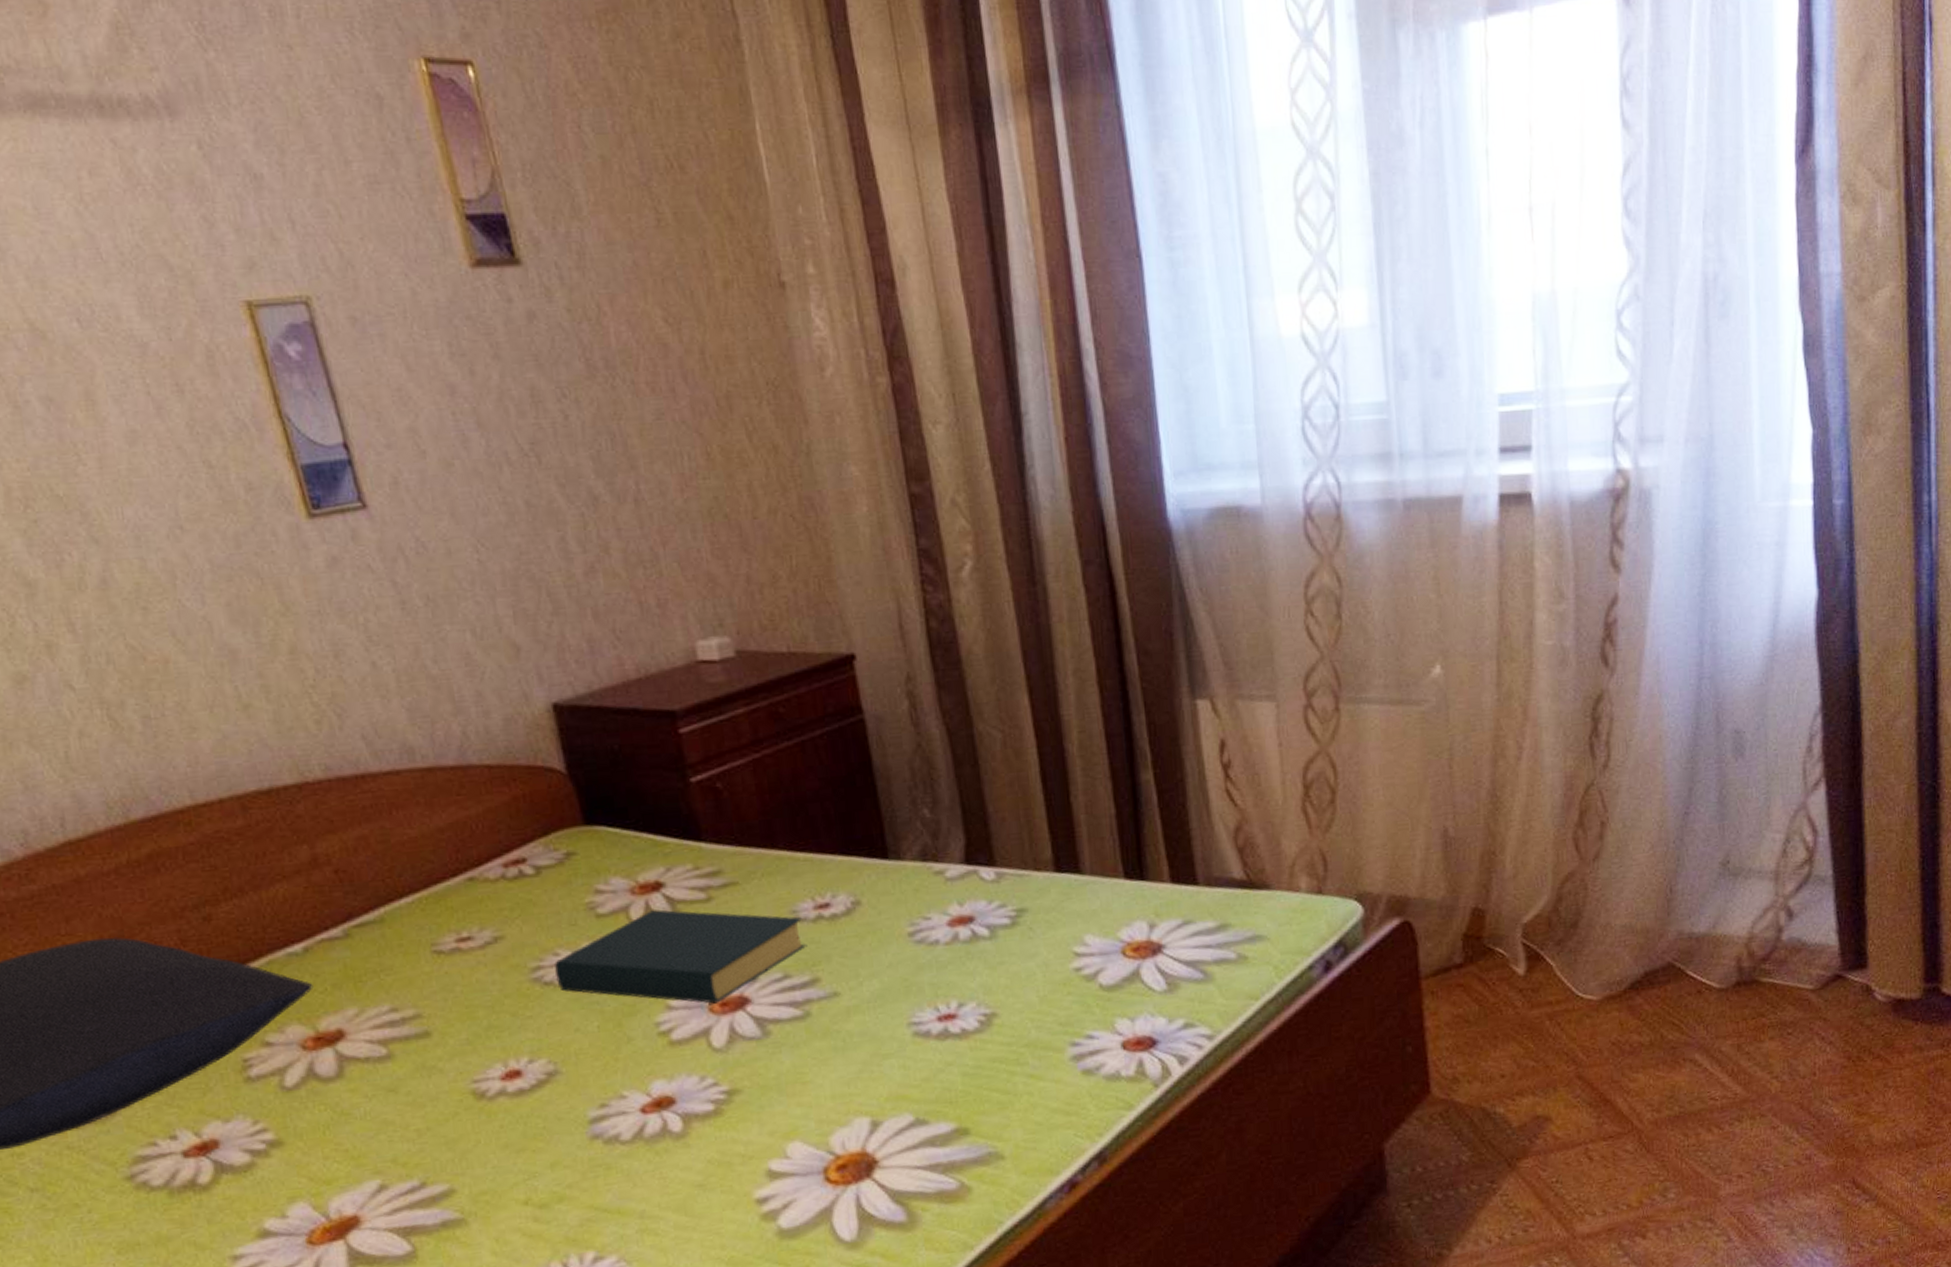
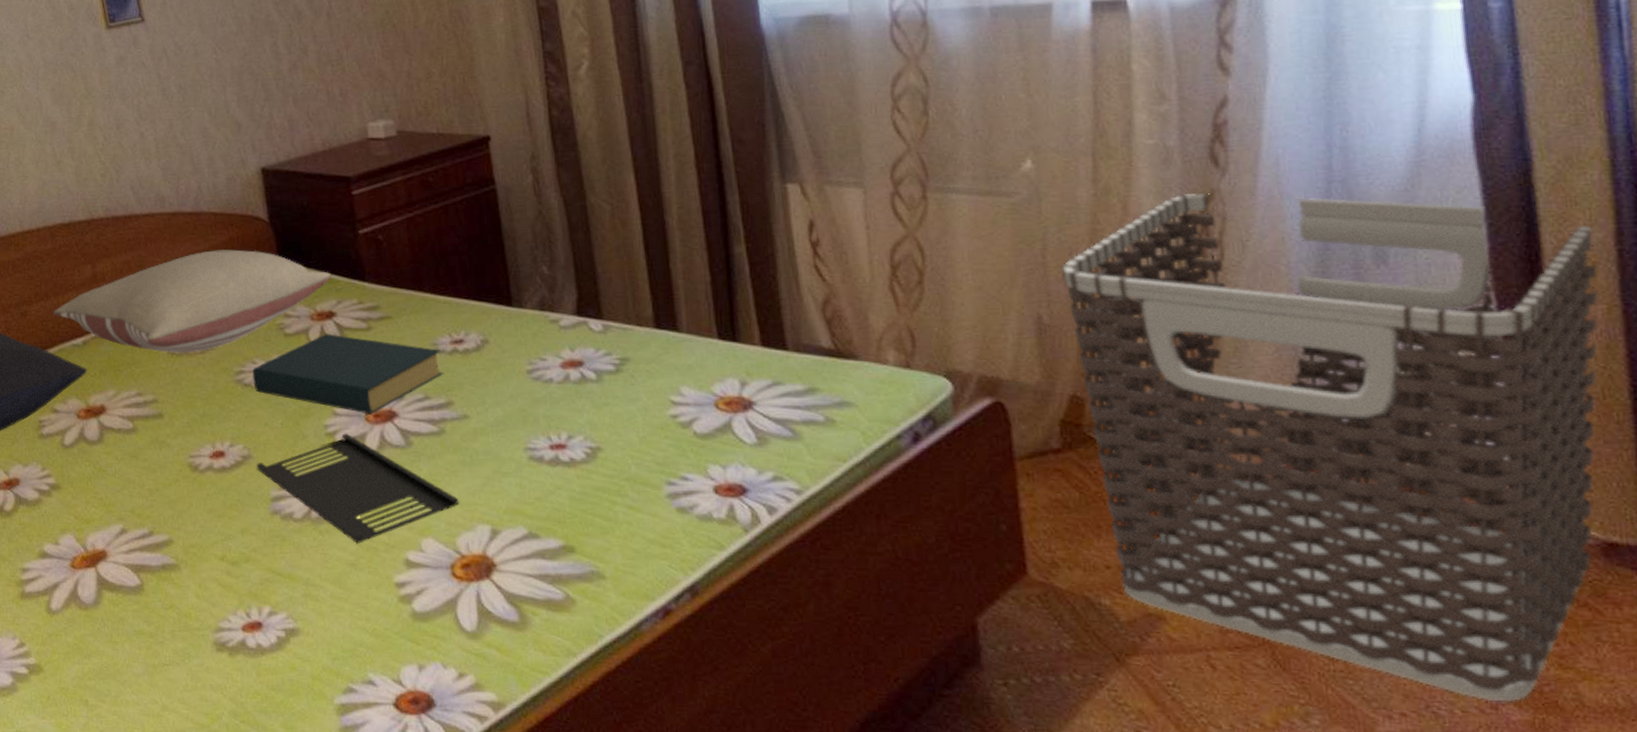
pillow: none [252,811,657,953] -> present [52,249,332,354]
tray: none [566,1029,830,1160] -> present [256,433,458,544]
clothes hamper: none [1465,693,1904,1154] -> present [1060,192,1600,702]

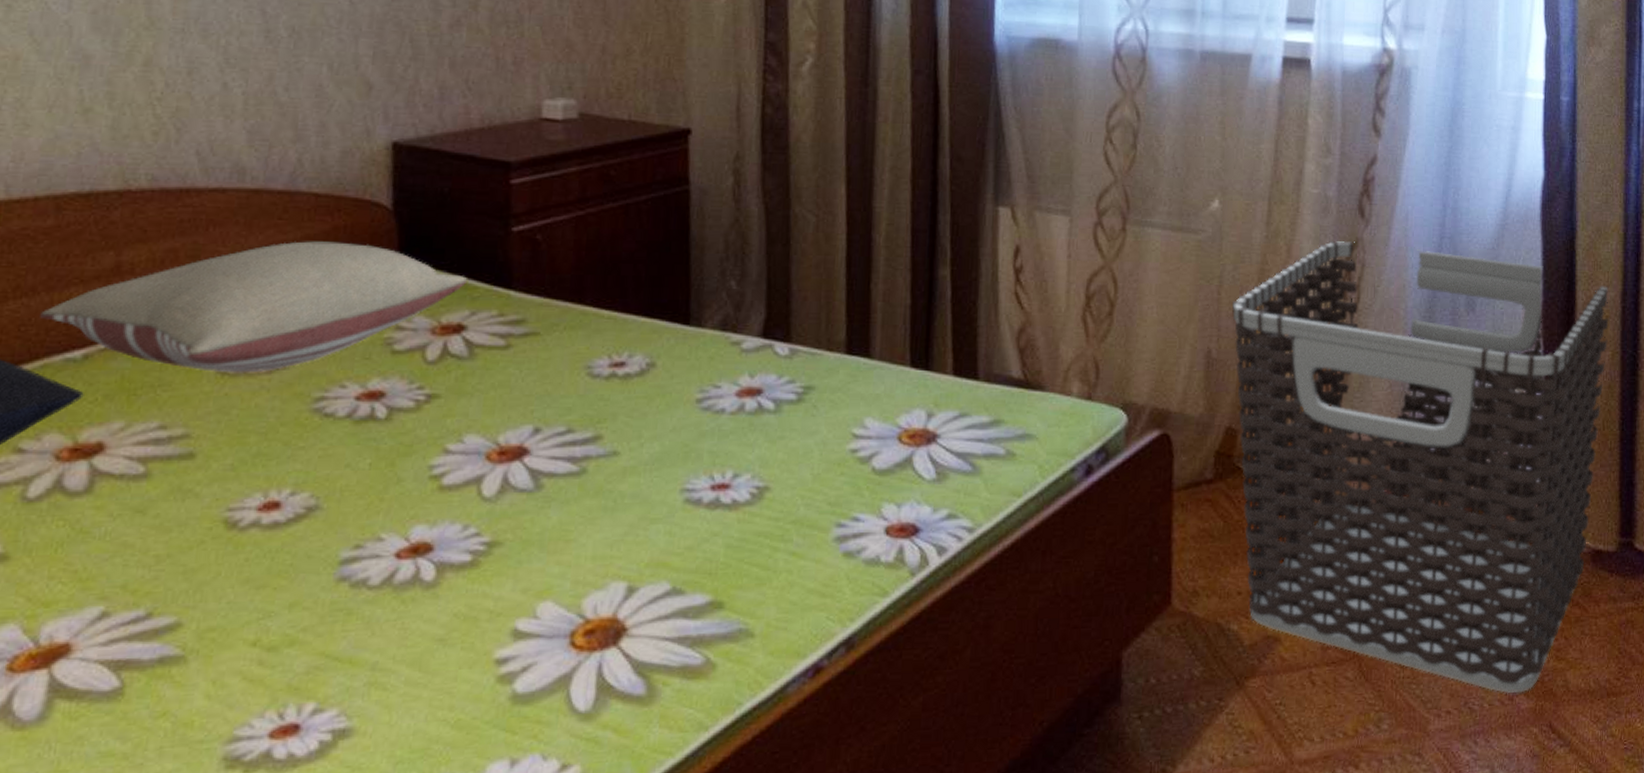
hardback book: present [251,334,444,414] -> none [337,352,596,451]
tray: present [256,433,458,544] -> none [325,475,591,613]

